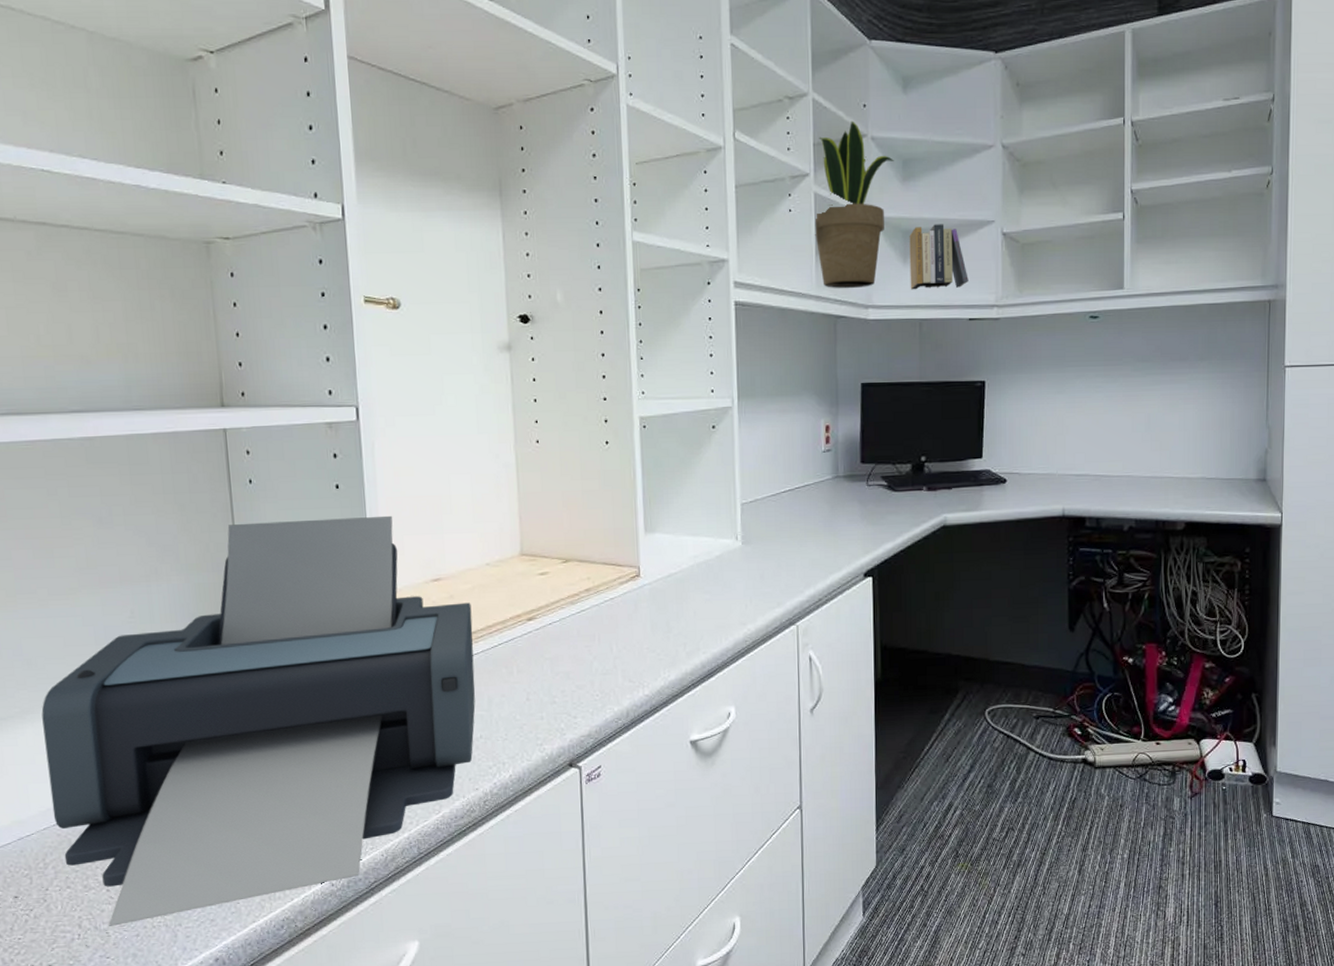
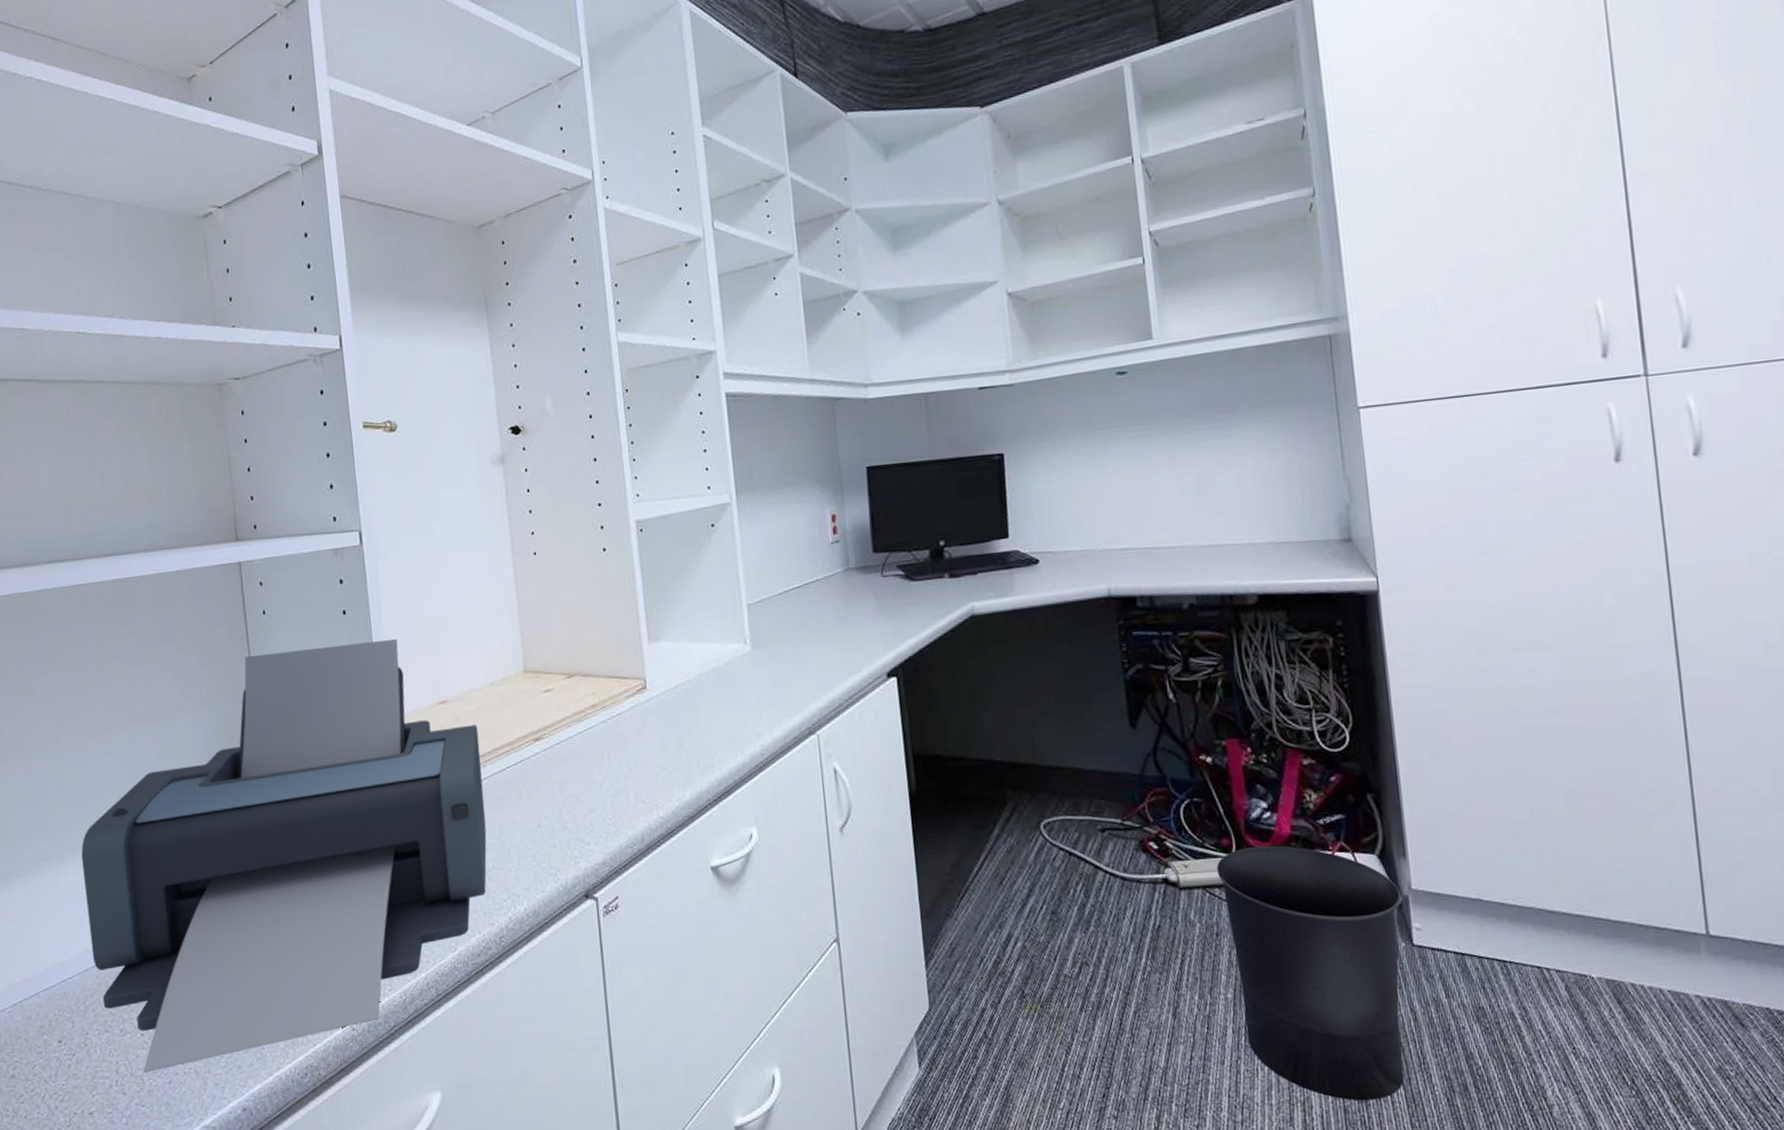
potted plant: present [815,120,894,289] -> none [800,195,882,370]
books: present [909,224,969,290] -> none [905,290,975,363]
waste bin: none [1127,733,1267,939] -> present [1217,845,1405,1101]

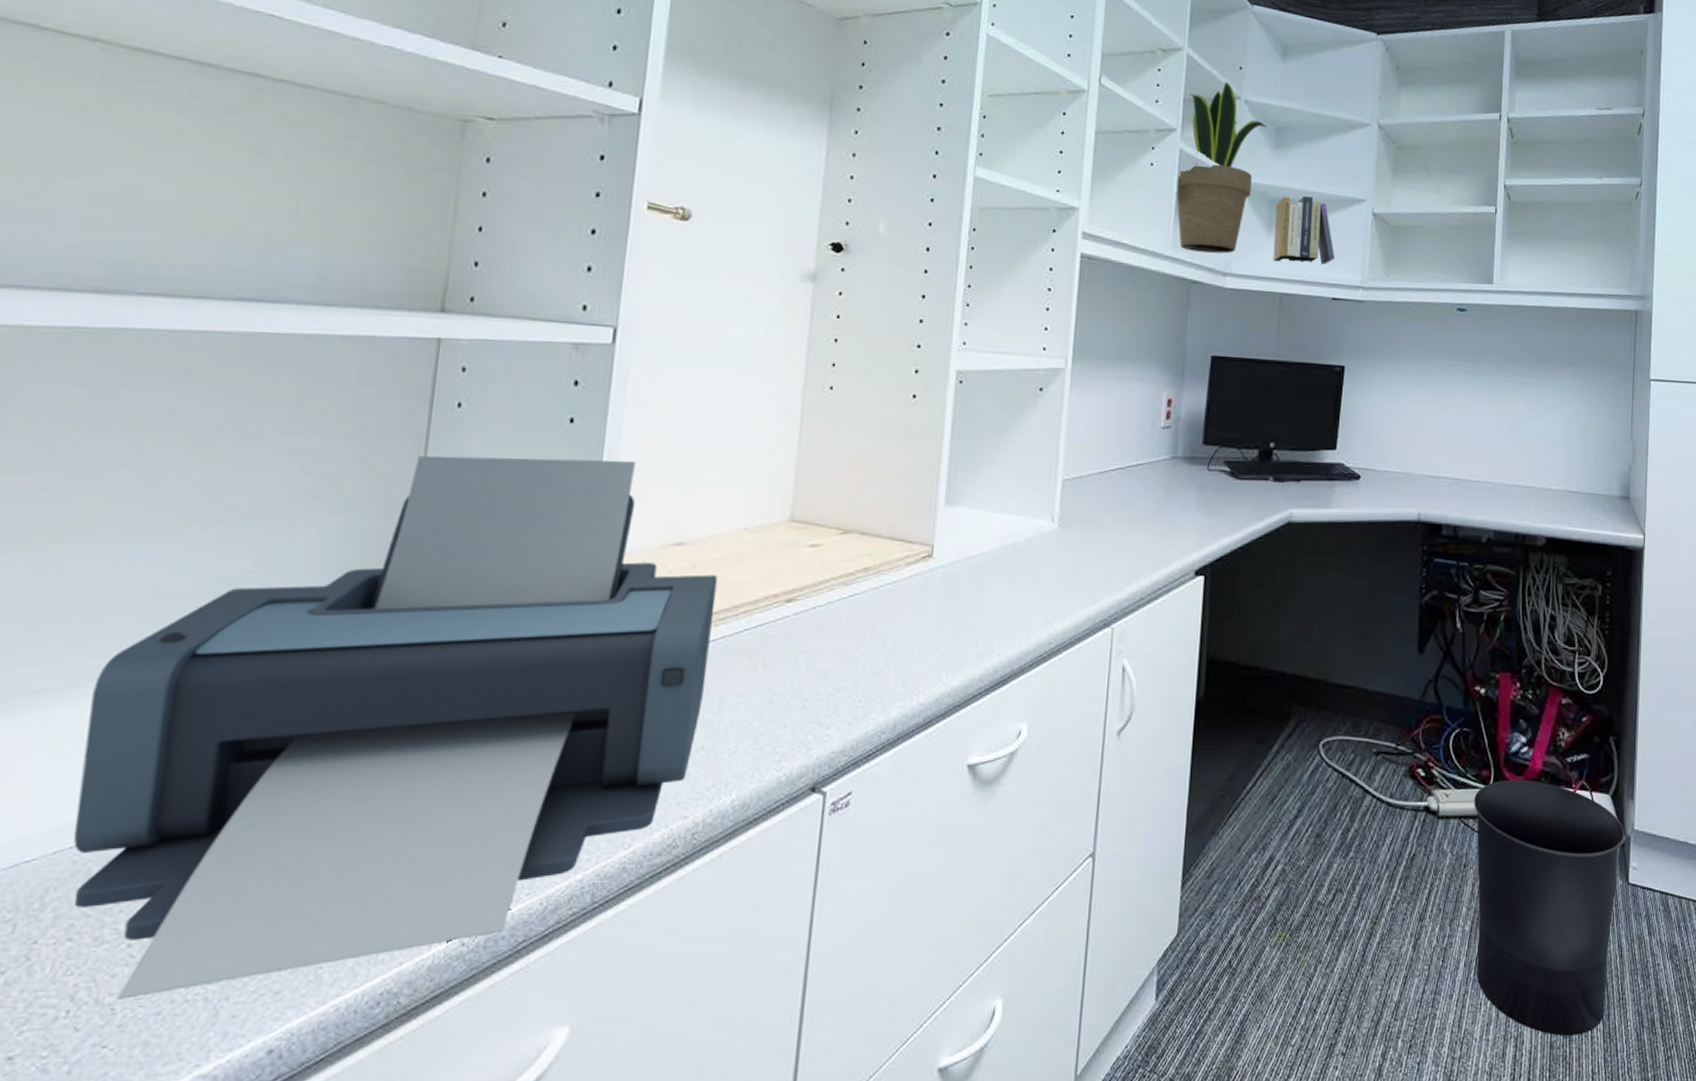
potted plant: none [800,195,882,370] -> present [1176,81,1267,254]
books: none [905,290,975,363] -> present [1273,196,1335,265]

